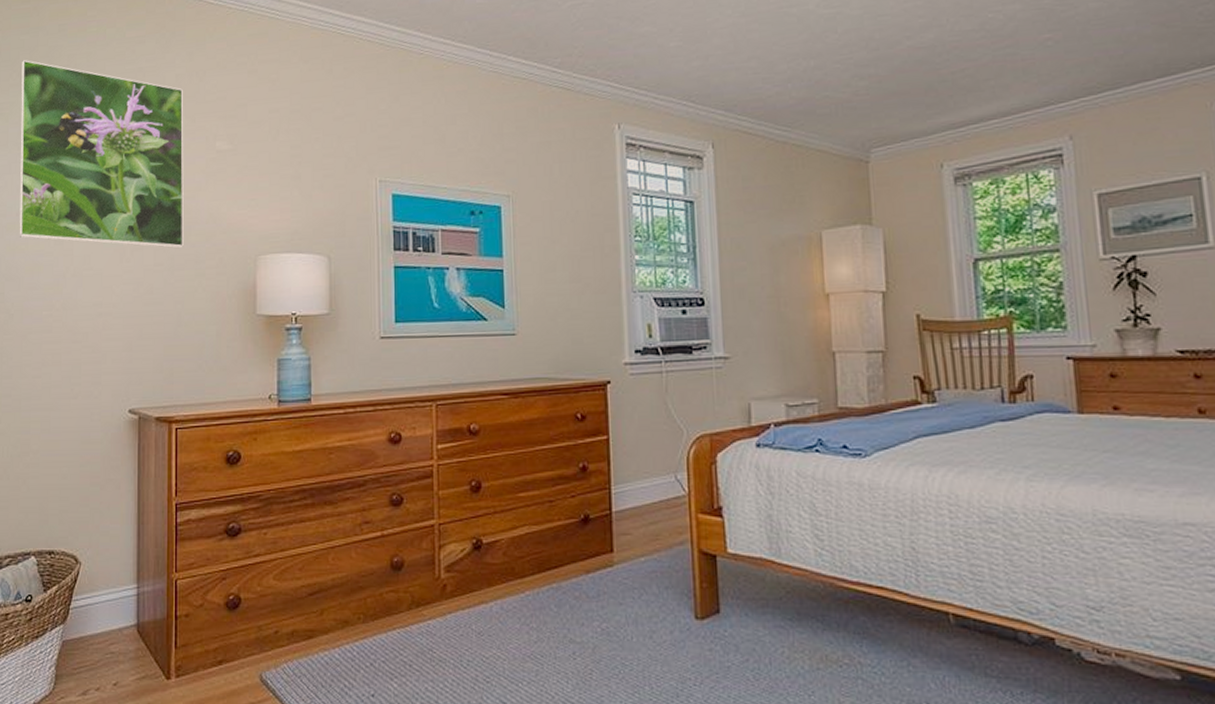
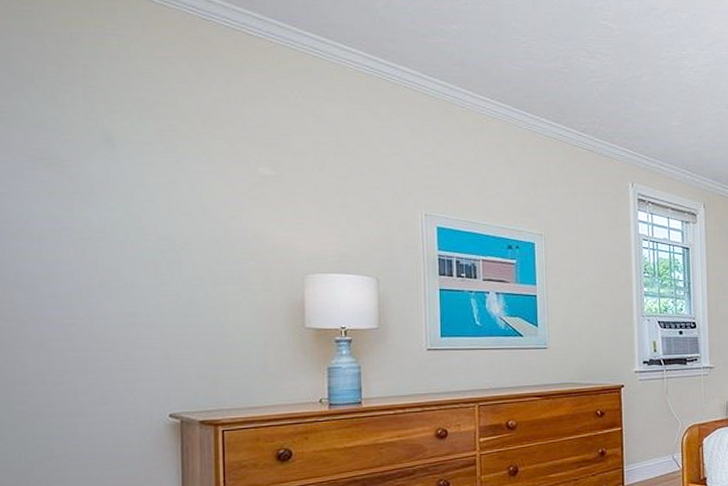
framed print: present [19,60,184,249] -> none [25,64,226,265]

